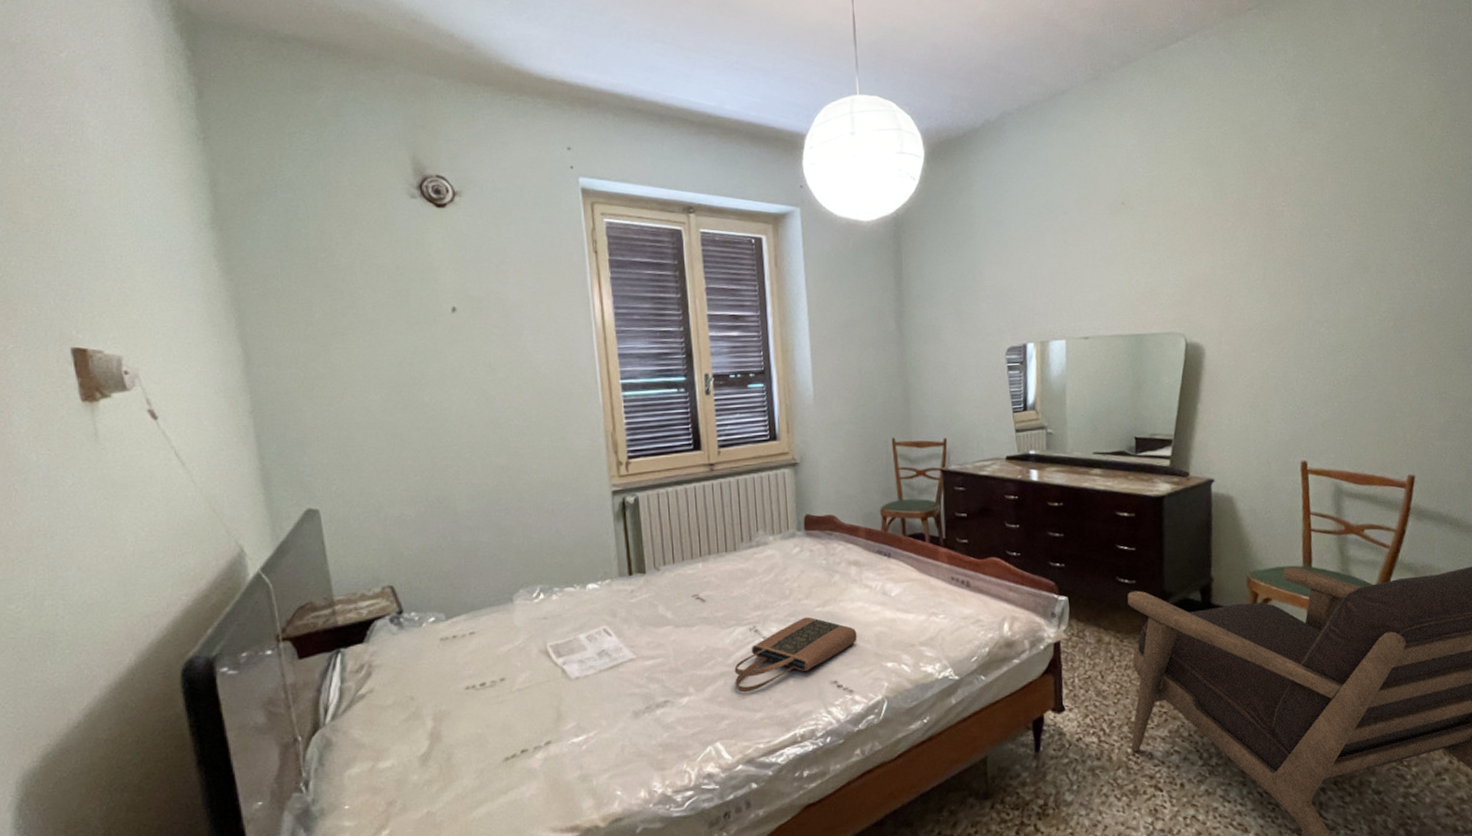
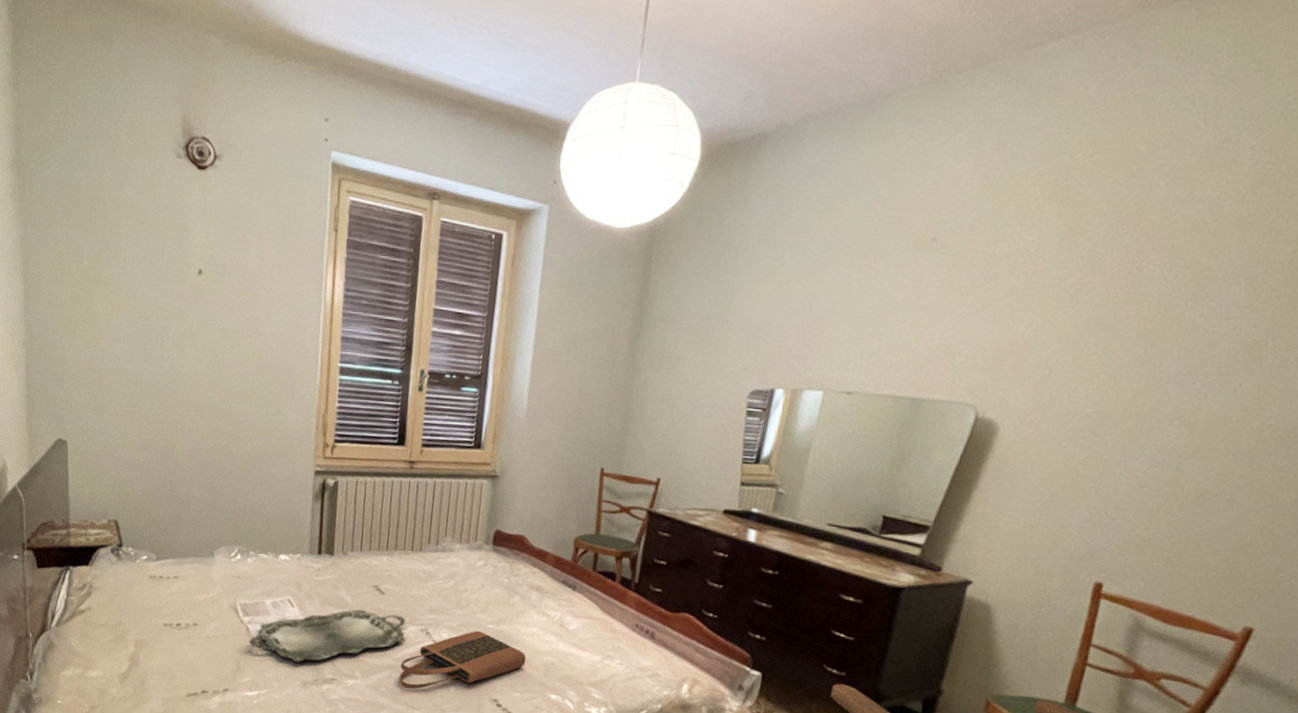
serving tray: none [567,619,735,694] -> present [248,609,406,663]

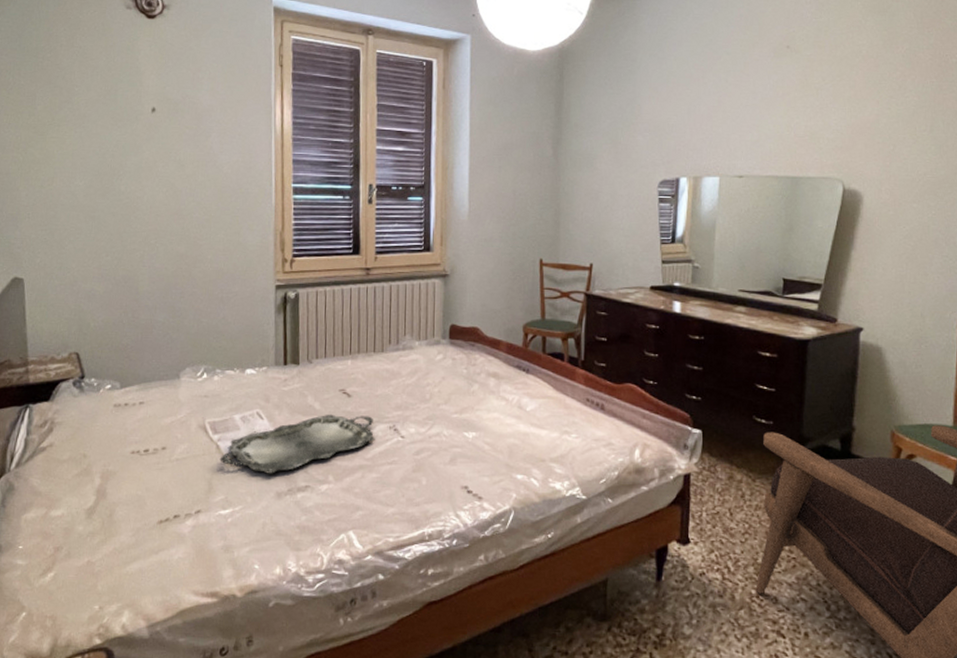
tote bag: present [399,630,527,690] -> none [372,421,491,487]

